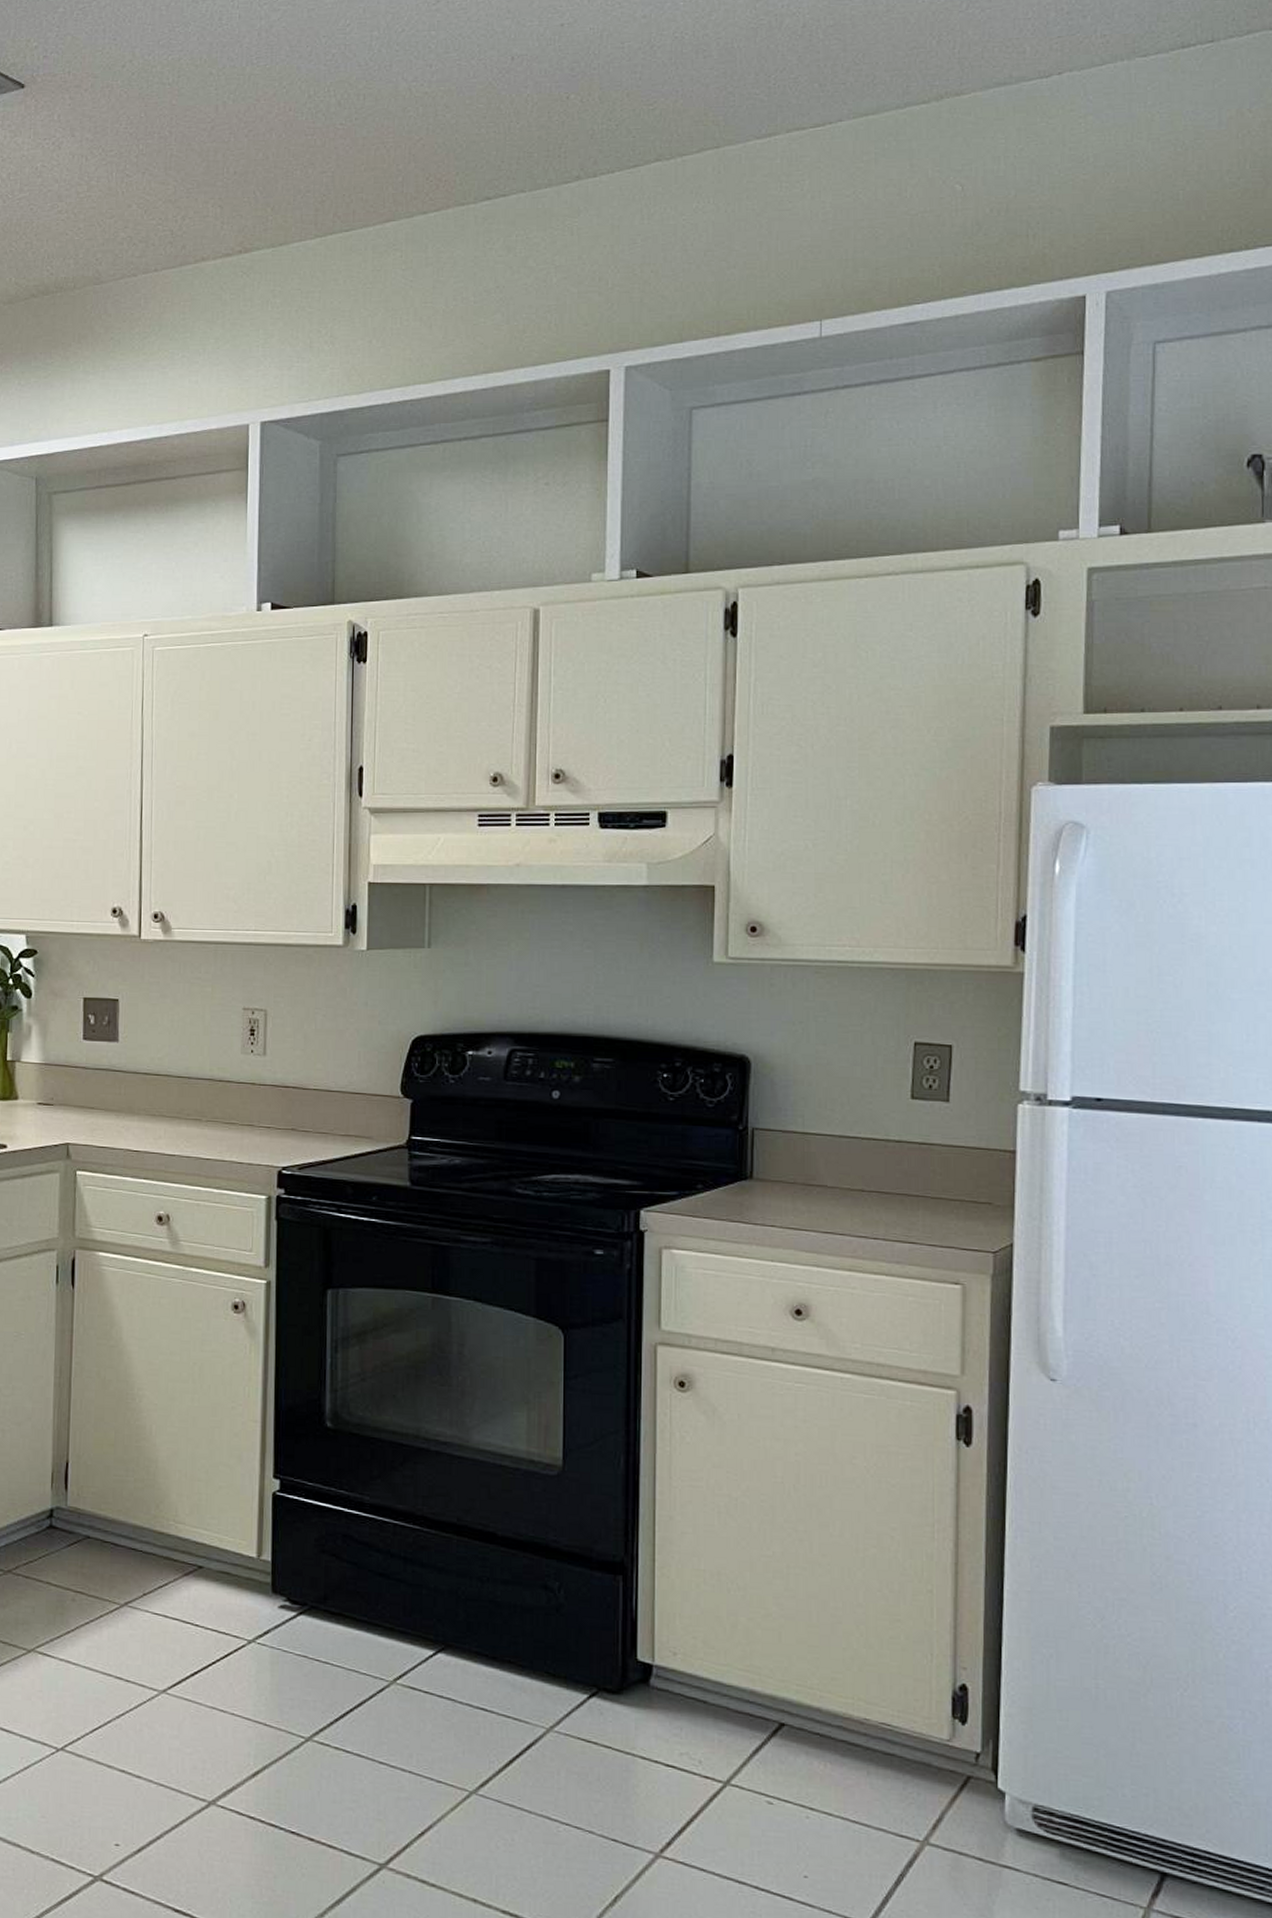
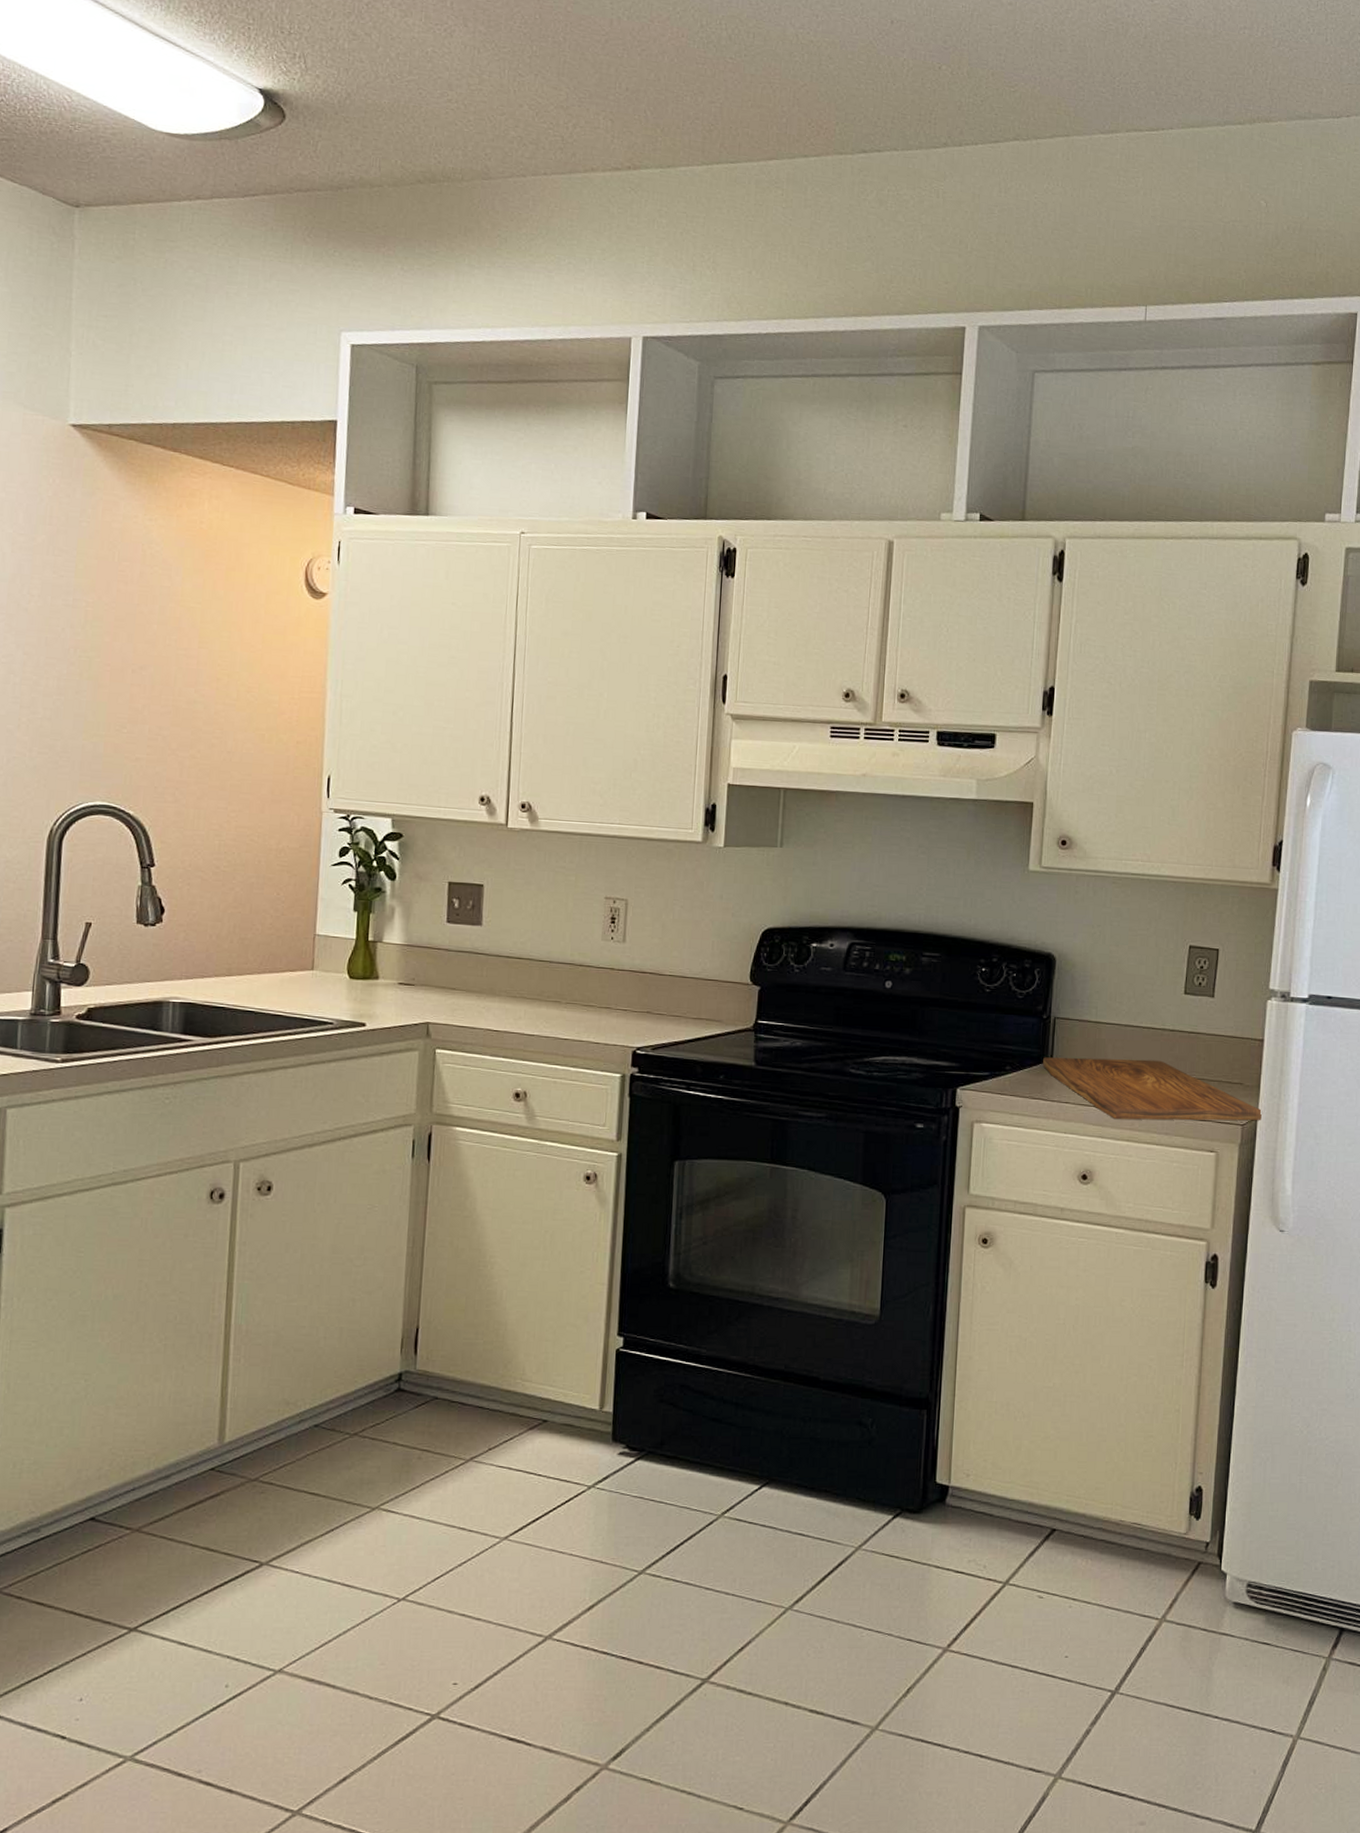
cutting board: none [741,1174,1020,1248] -> present [1043,1057,1263,1121]

